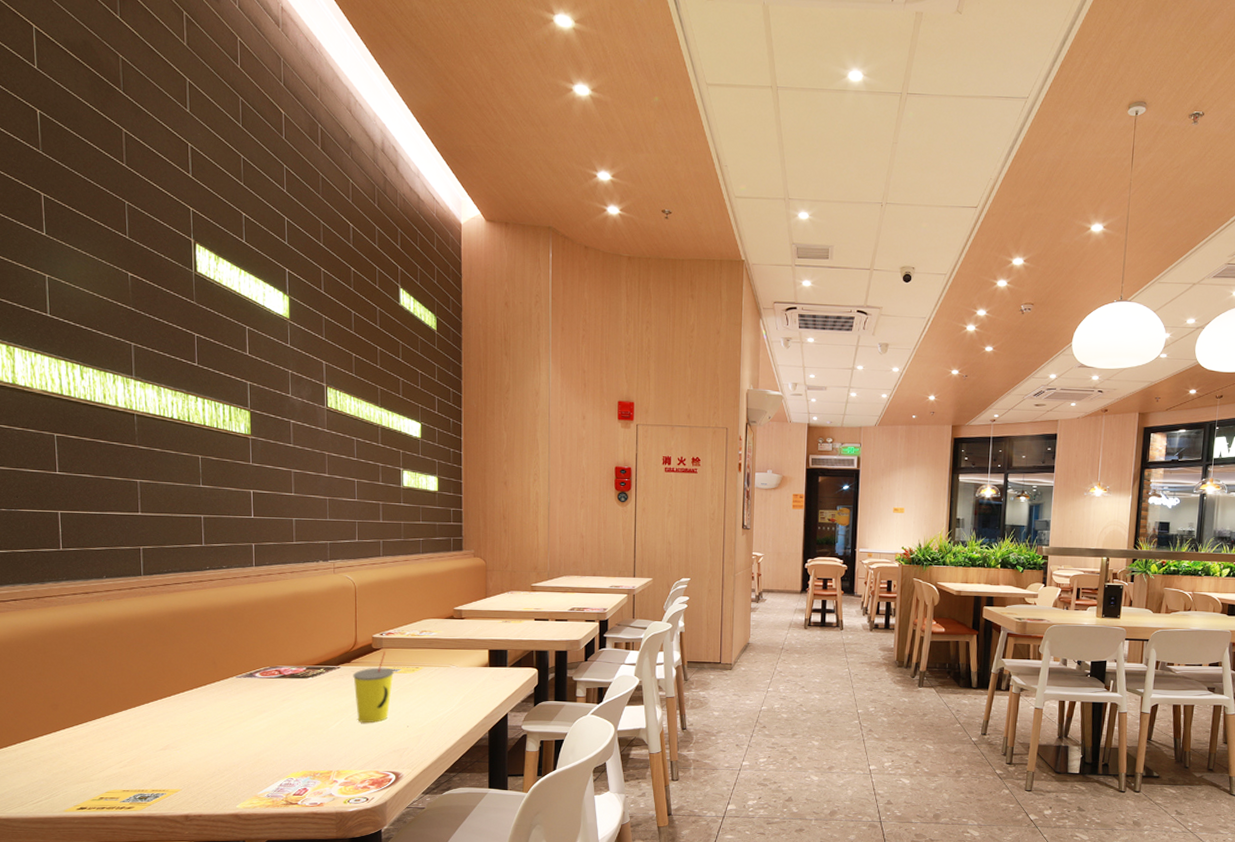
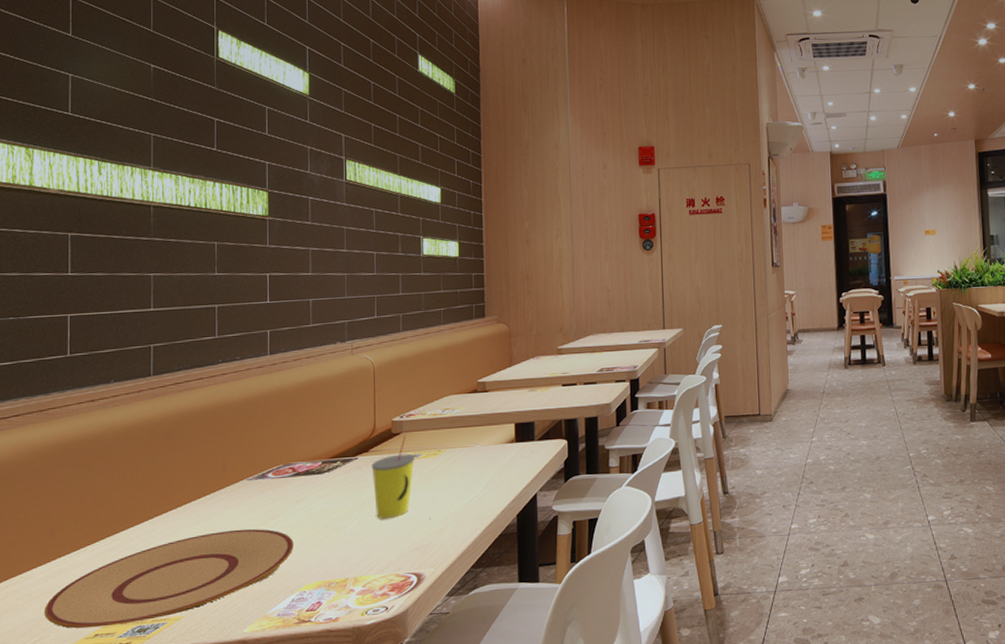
plate: none [52,719,281,792] -> present [45,528,294,629]

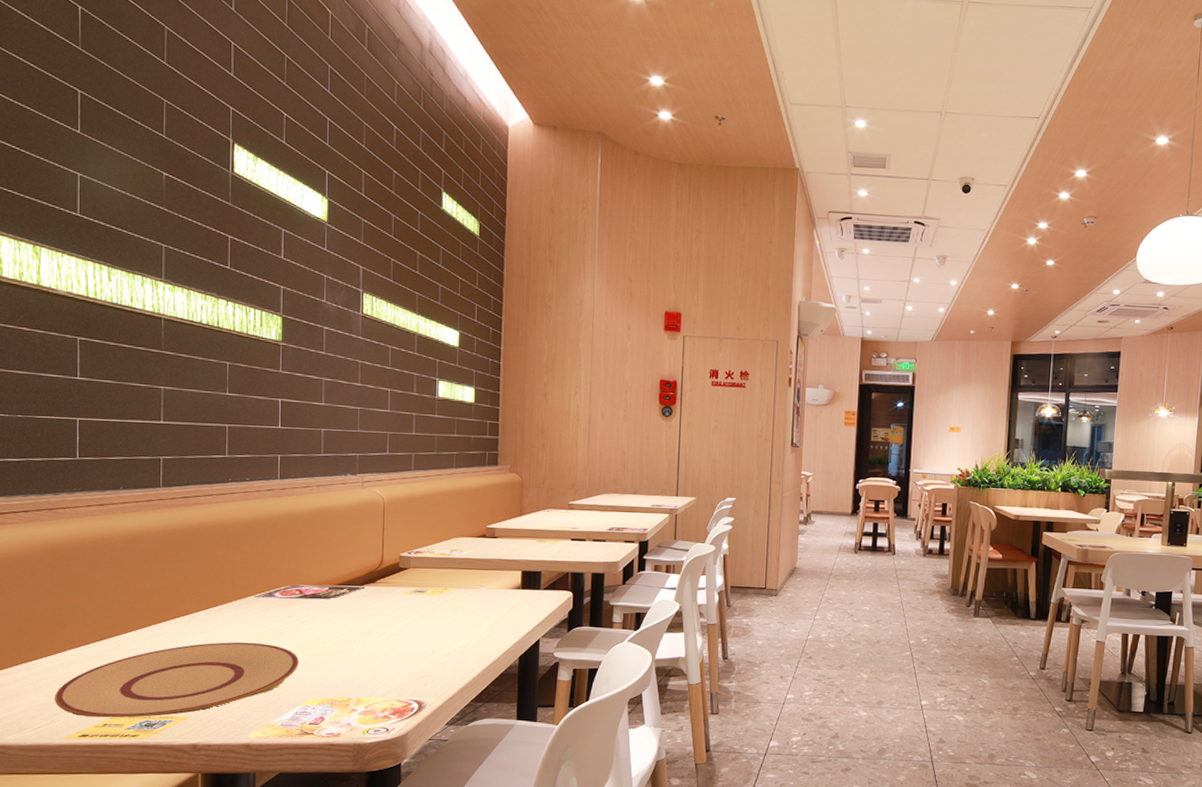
straw: present [371,435,415,519] -> none [378,570,421,647]

